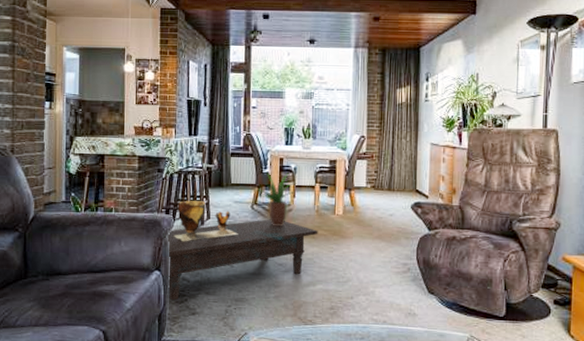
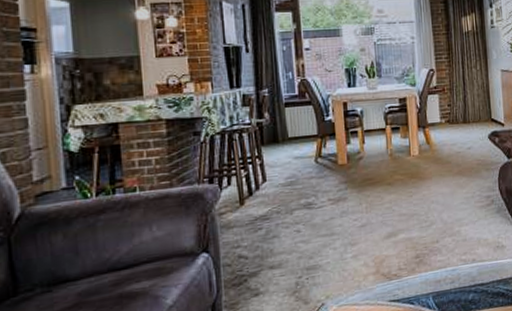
coffee table: present [167,219,318,301] -> none [215,170,394,285]
clay pot: present [173,201,238,242] -> none [221,162,303,214]
potted plant: present [257,172,298,227] -> none [320,118,367,179]

